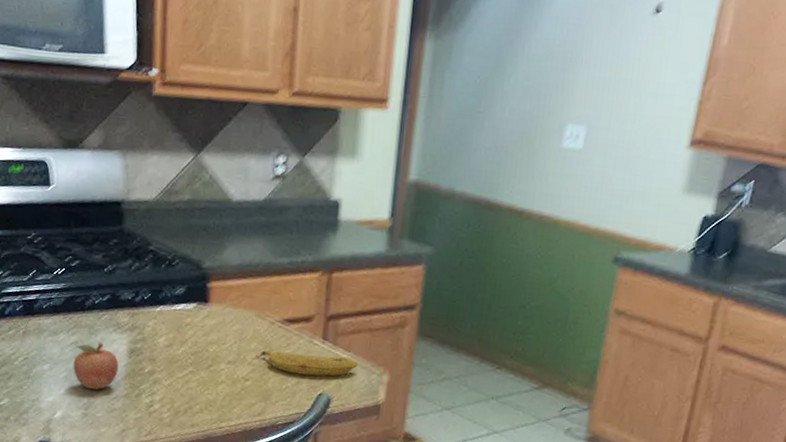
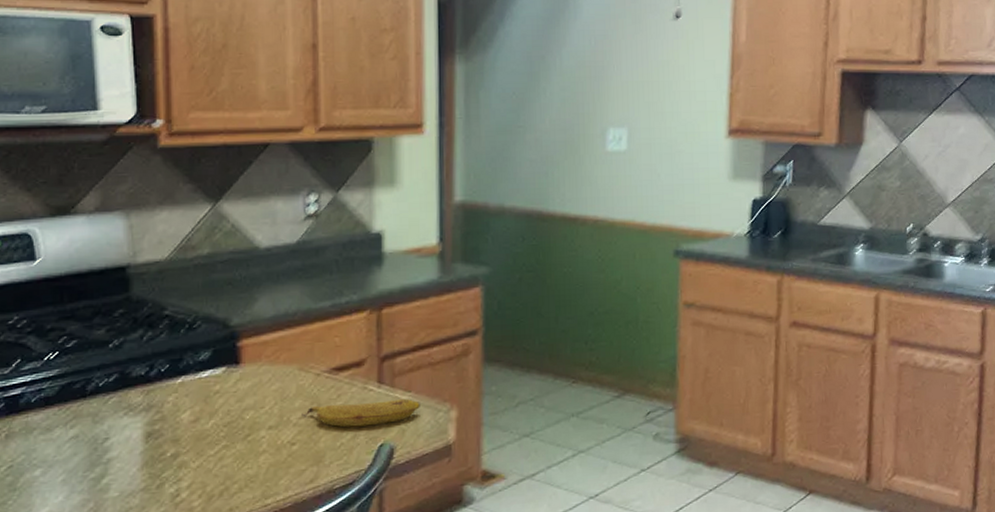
fruit: present [73,342,119,390] -> none [73,430,133,489]

